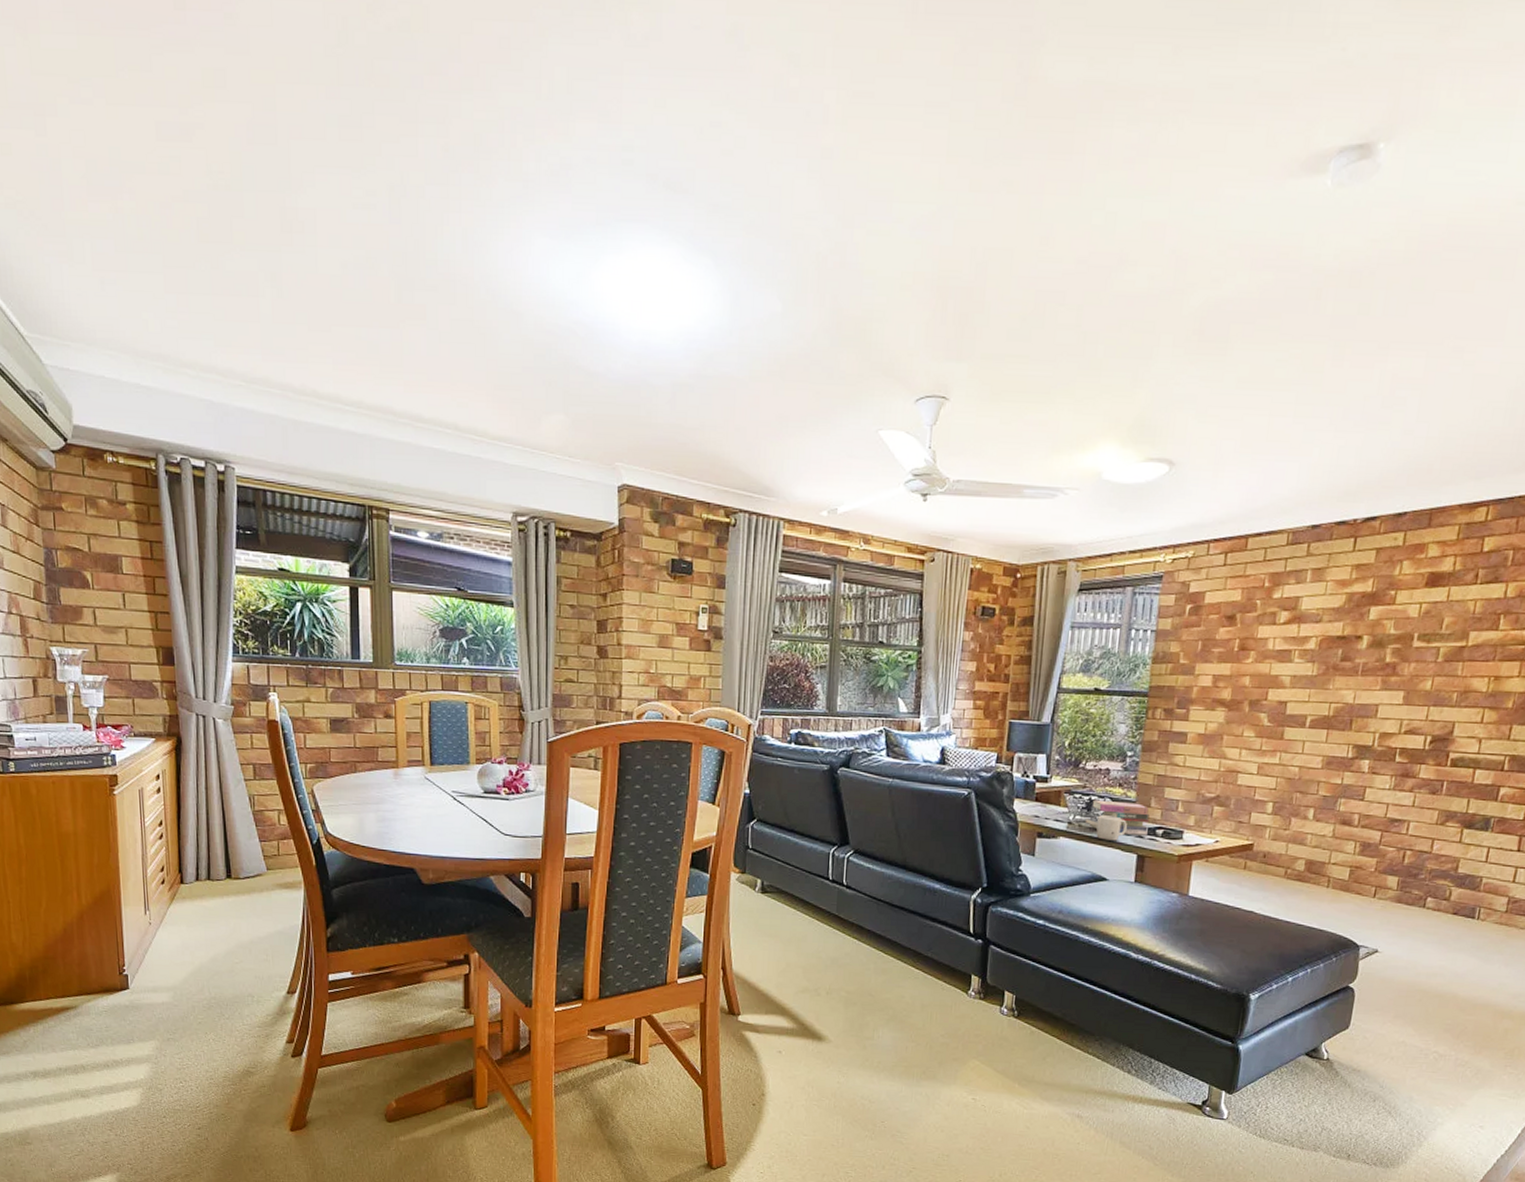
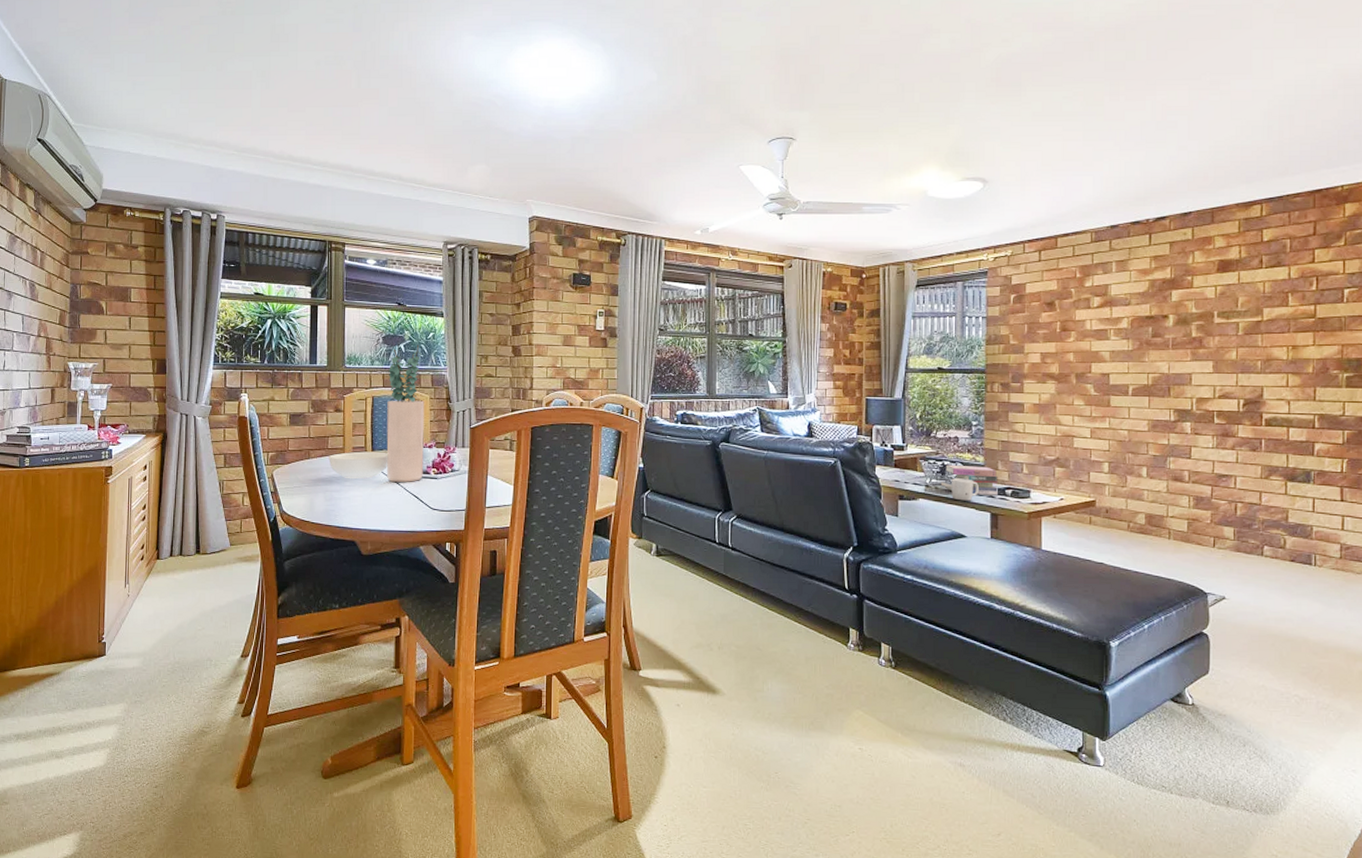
bowl: none [379,765,451,799] -> present [328,451,389,480]
vase: none [447,640,492,804] -> present [386,344,424,483]

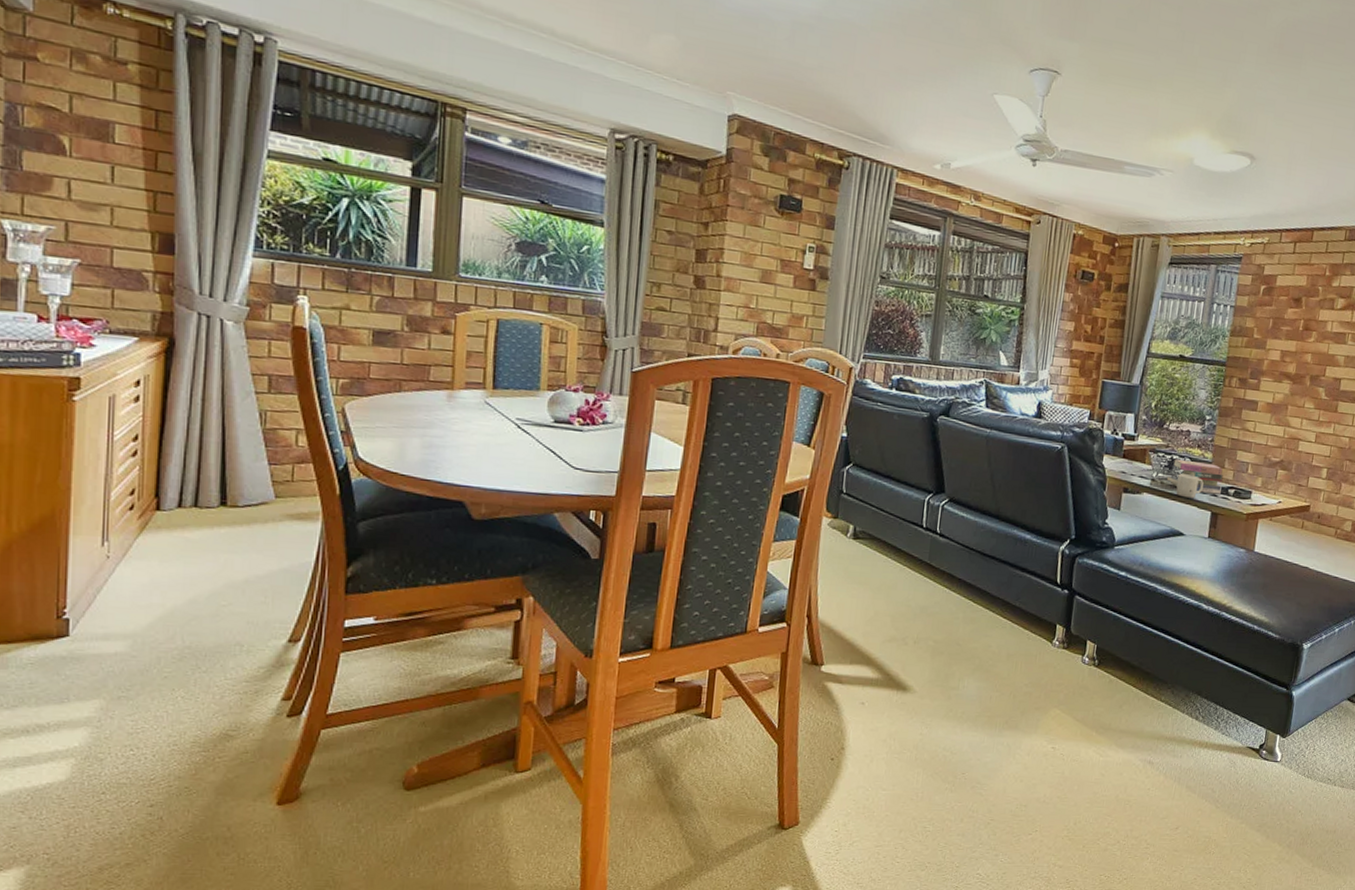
bowl: present [328,451,389,480] -> none [429,388,517,425]
vase: present [386,344,424,483] -> none [513,258,571,433]

